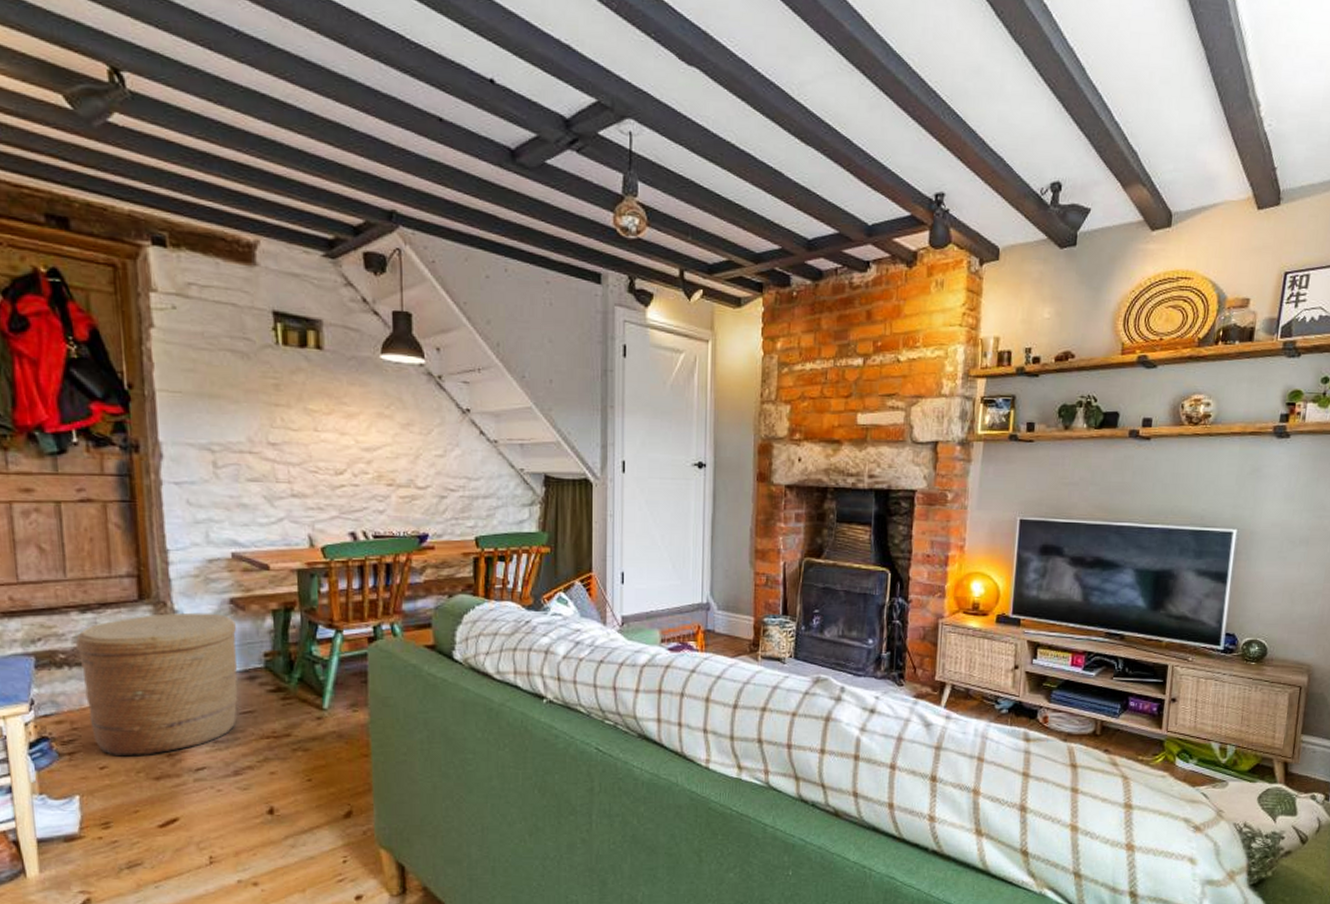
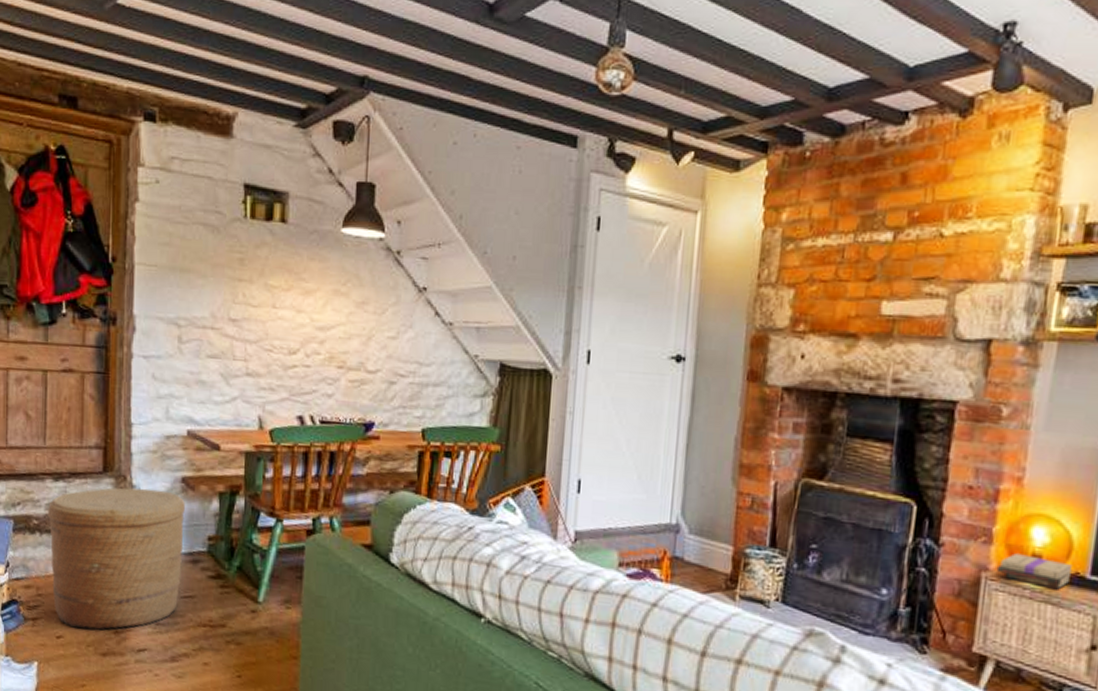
books: none [948,603,1001,628] -> present [996,553,1073,590]

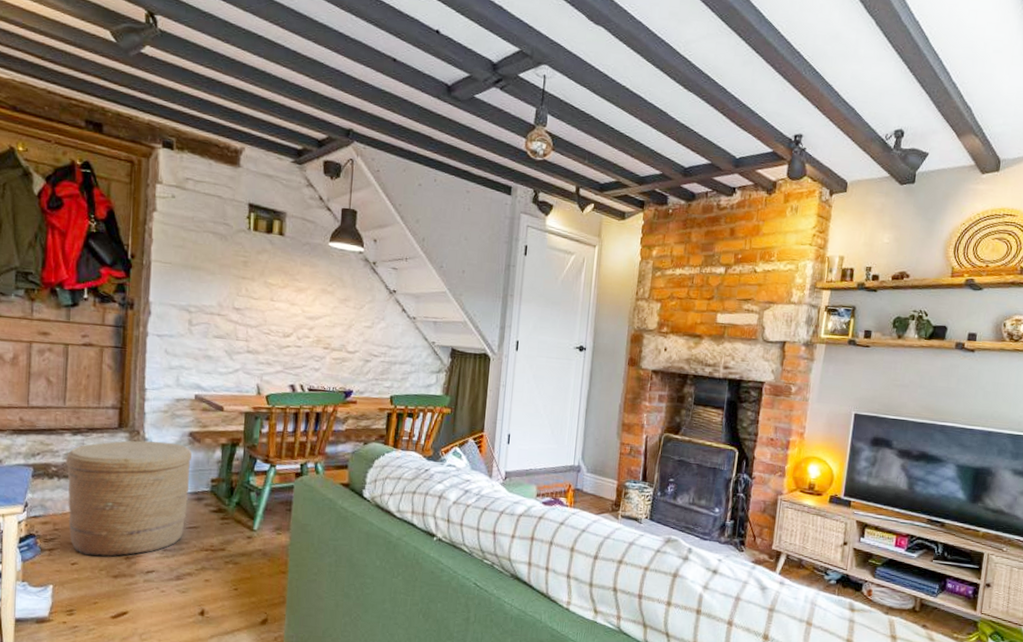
books: present [996,553,1073,590] -> none [787,483,834,507]

